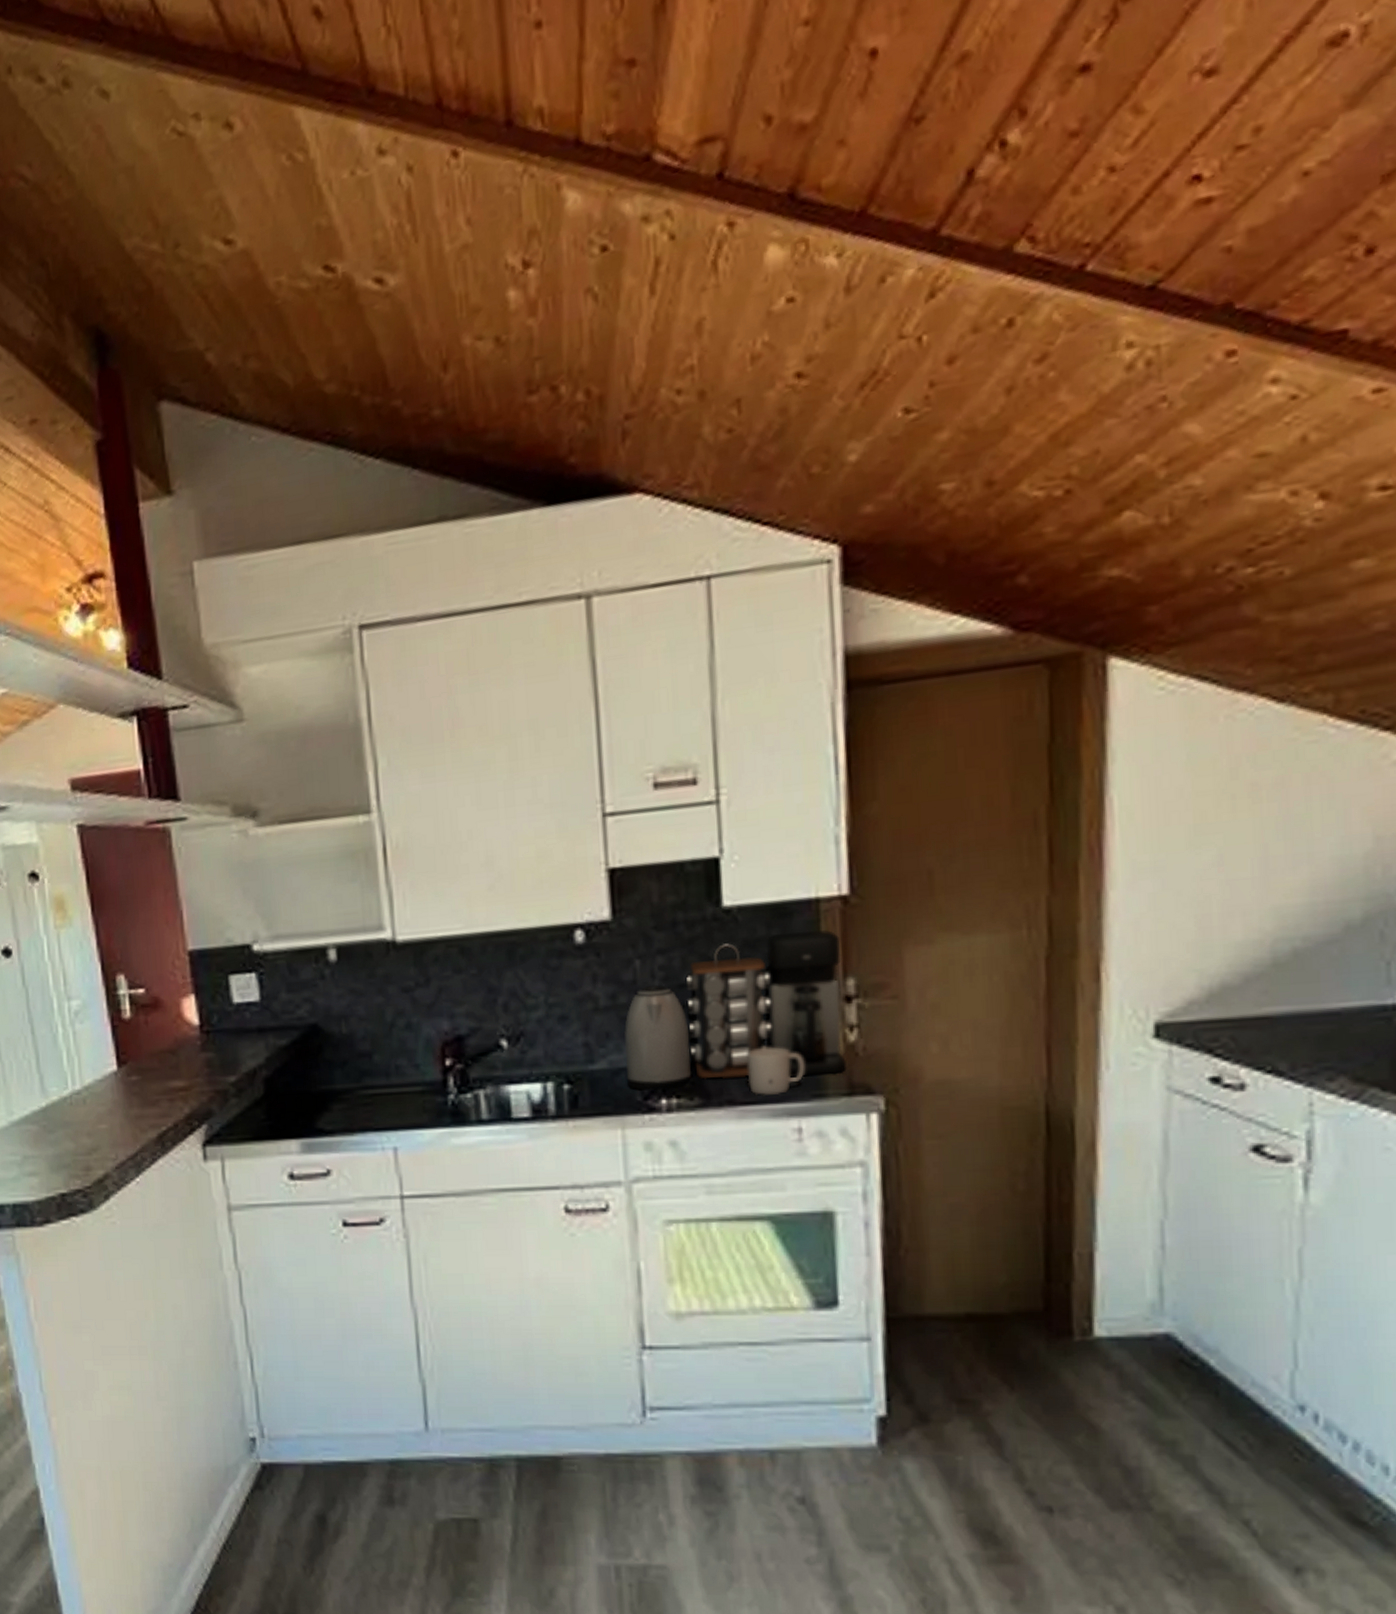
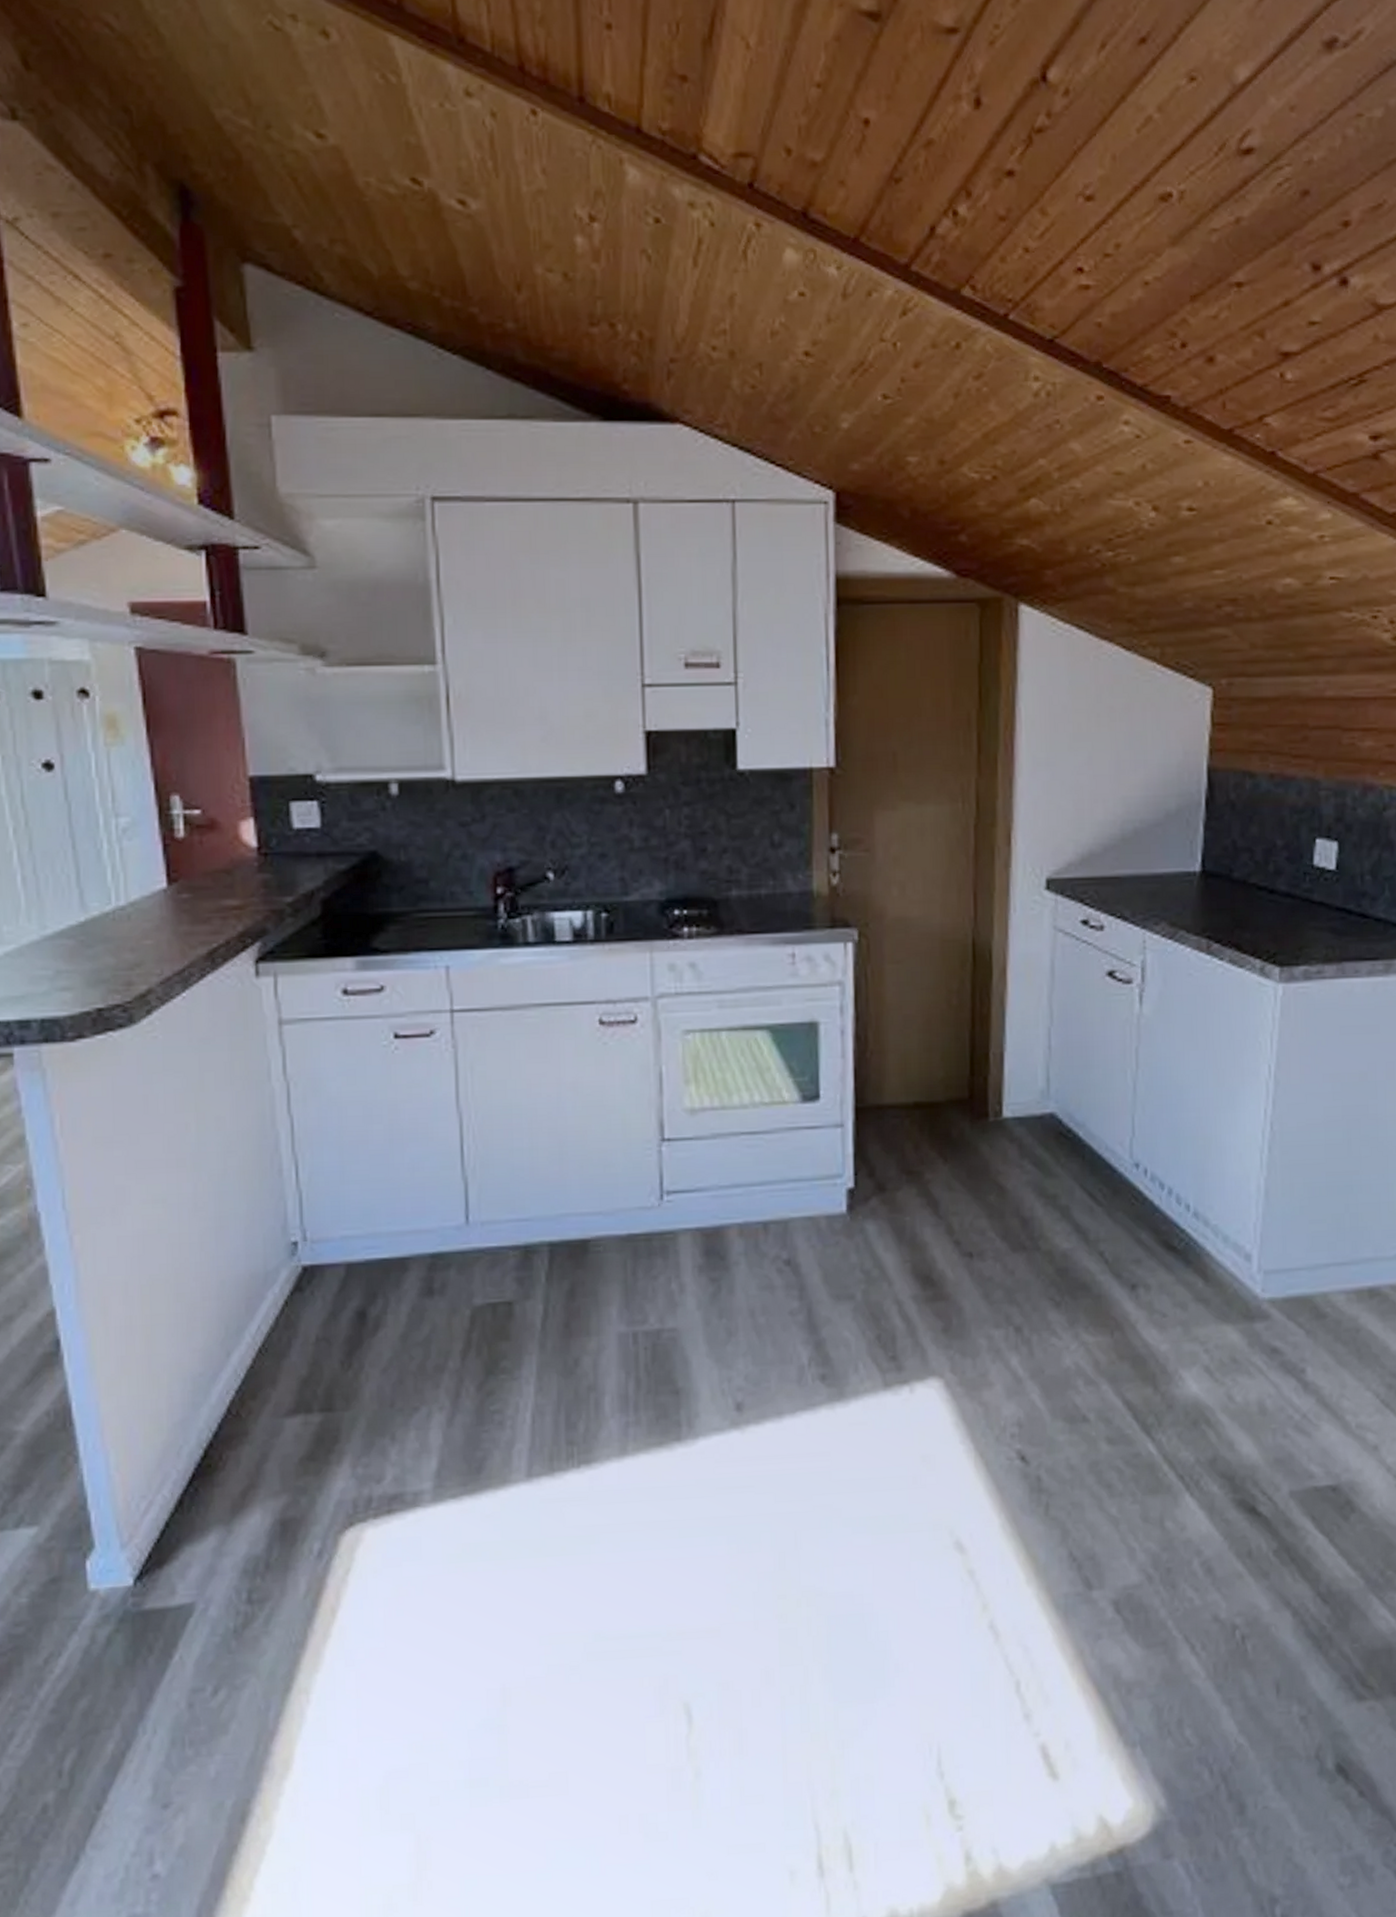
kettle: present [624,985,692,1091] -> none [655,831,710,921]
spice rack: present [686,943,772,1080] -> none [706,800,774,913]
mug: present [747,1047,805,1096] -> none [753,887,799,926]
coffee maker: present [766,930,847,1076] -> none [771,794,830,911]

